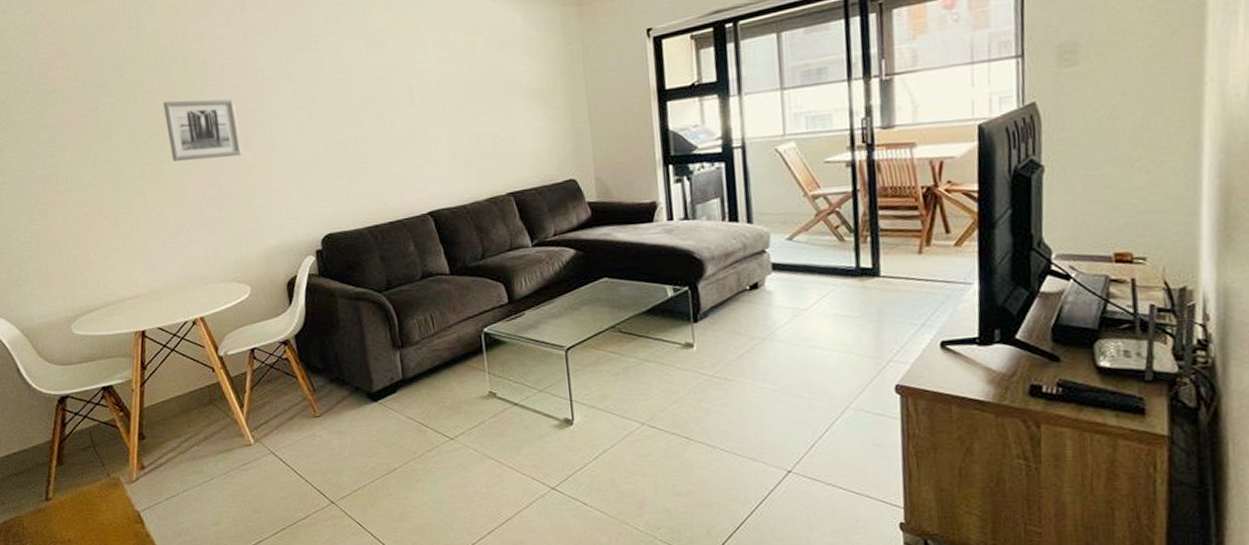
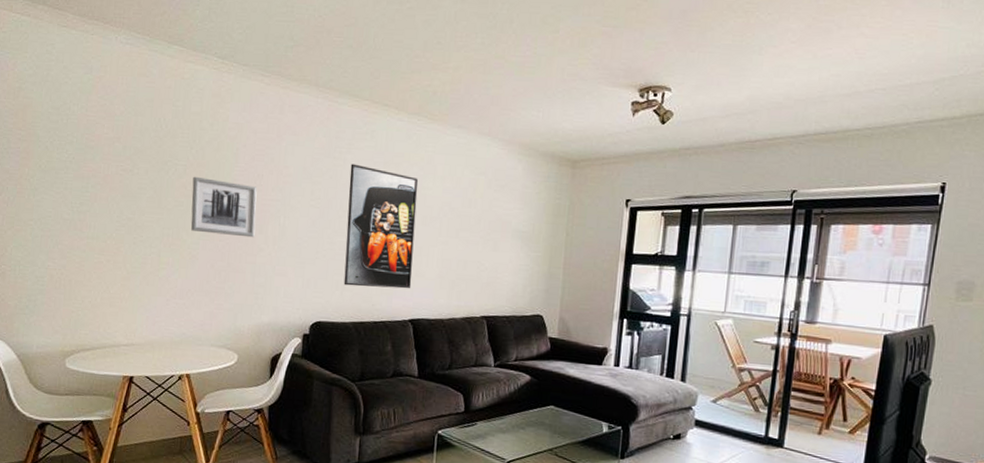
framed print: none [330,51,423,189] -> present [343,163,419,289]

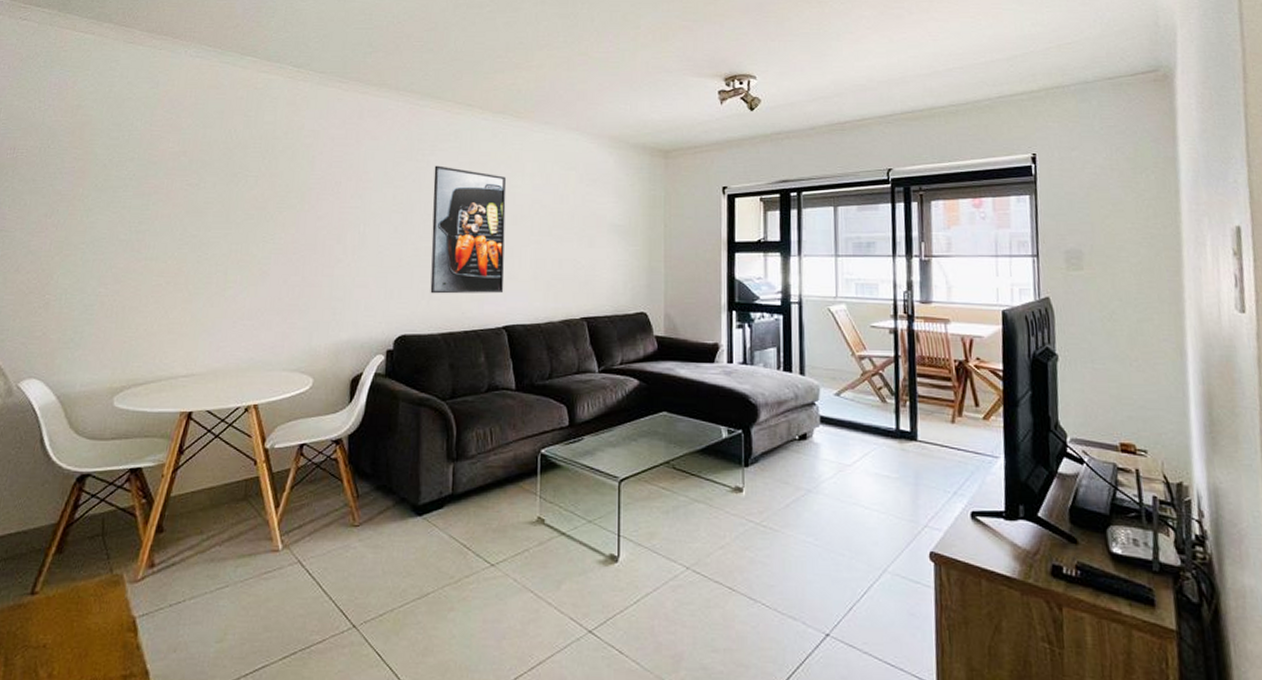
wall art: present [191,176,257,238] -> none [261,187,335,248]

